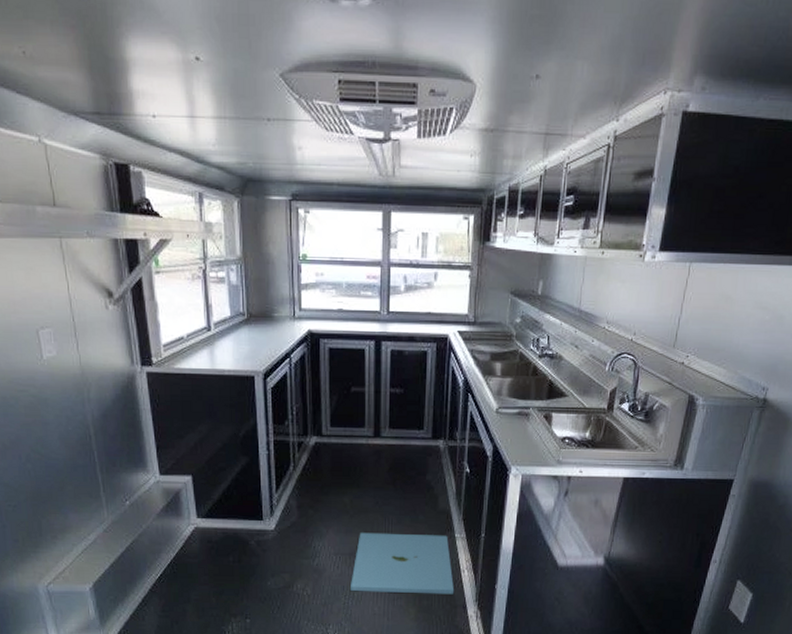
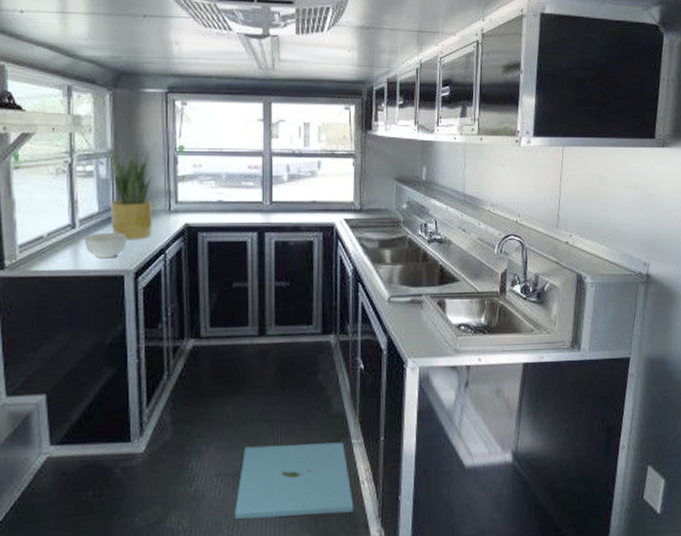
bowl: none [218,336,257,360] -> present [84,233,128,259]
planter: none [236,257,279,344] -> present [106,149,152,240]

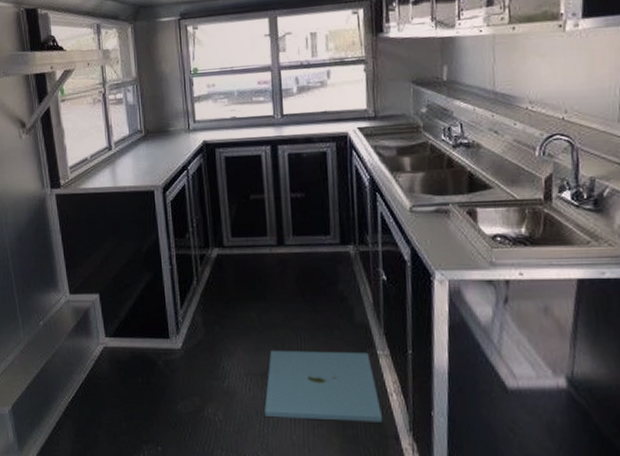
bowl: present [84,233,128,259] -> none [119,152,155,176]
planter: present [106,149,152,240] -> none [132,75,175,159]

